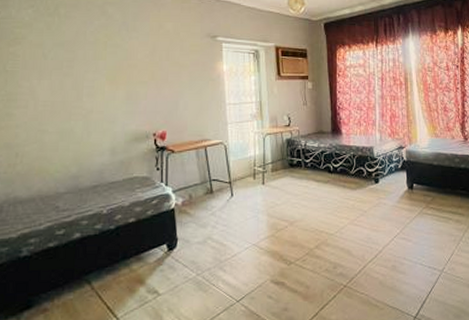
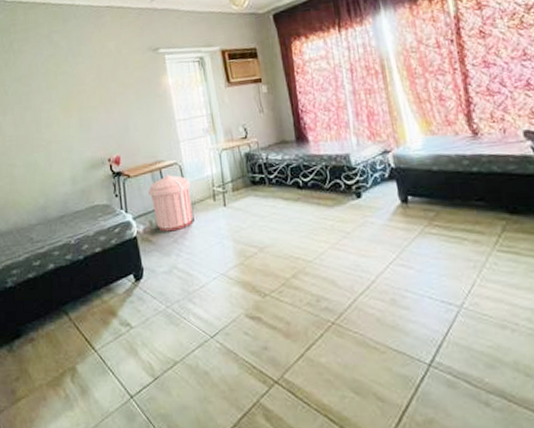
trash can: none [190,153,234,205] -> present [147,175,193,232]

